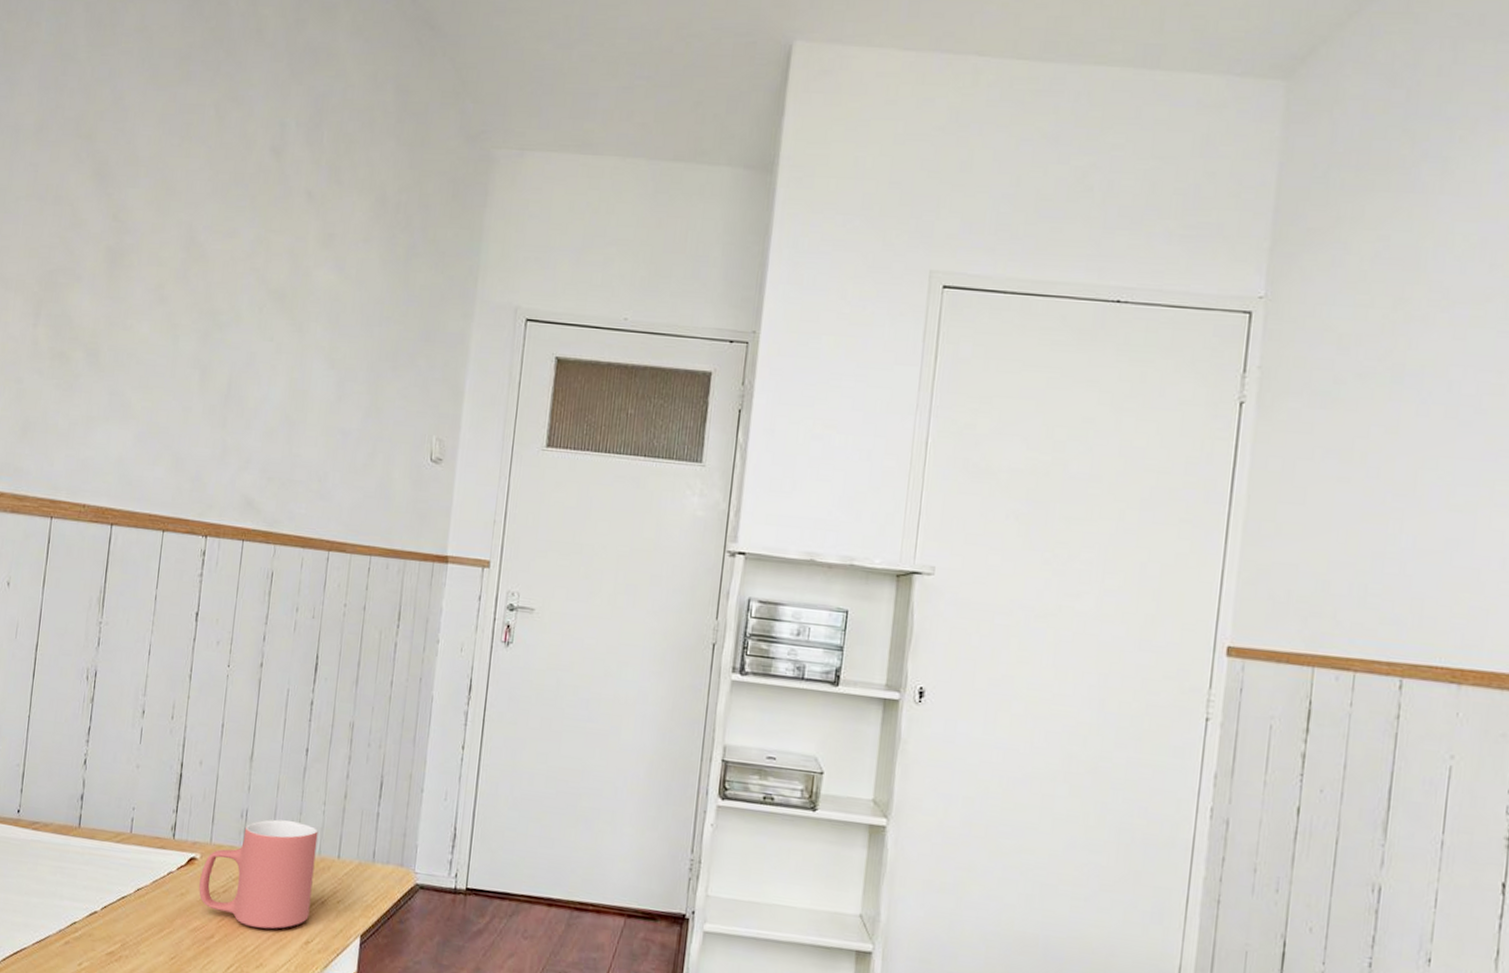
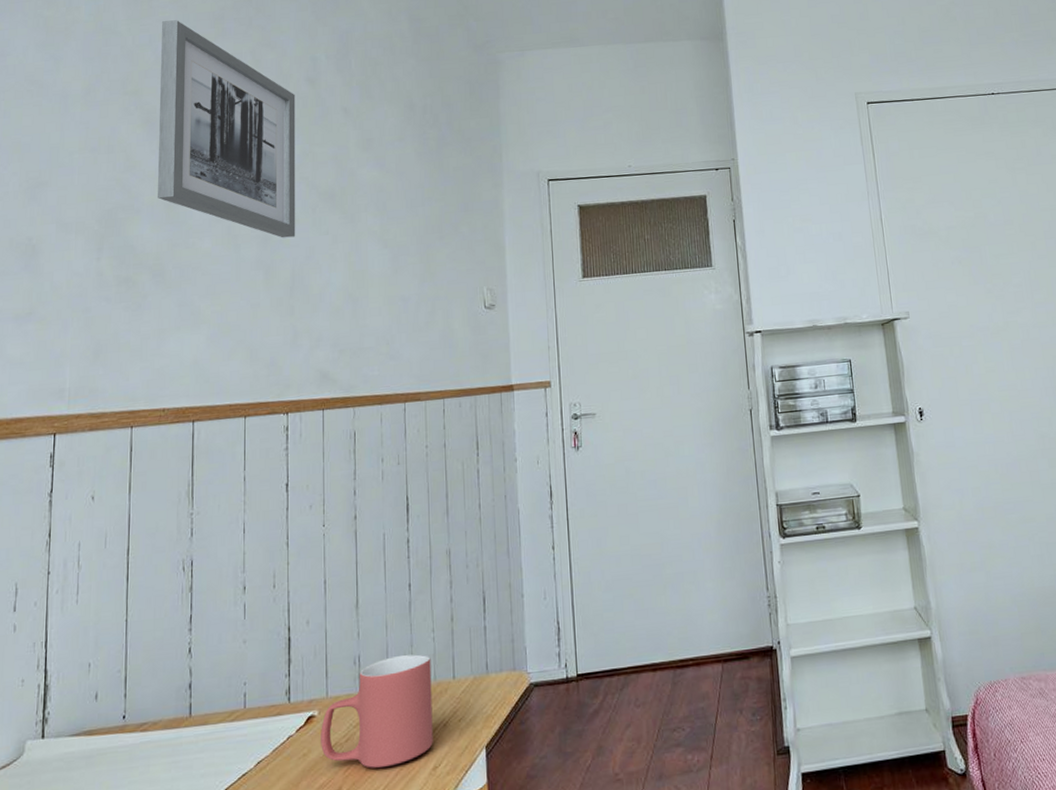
wall art: none [100,53,257,338] -> present [158,20,296,238]

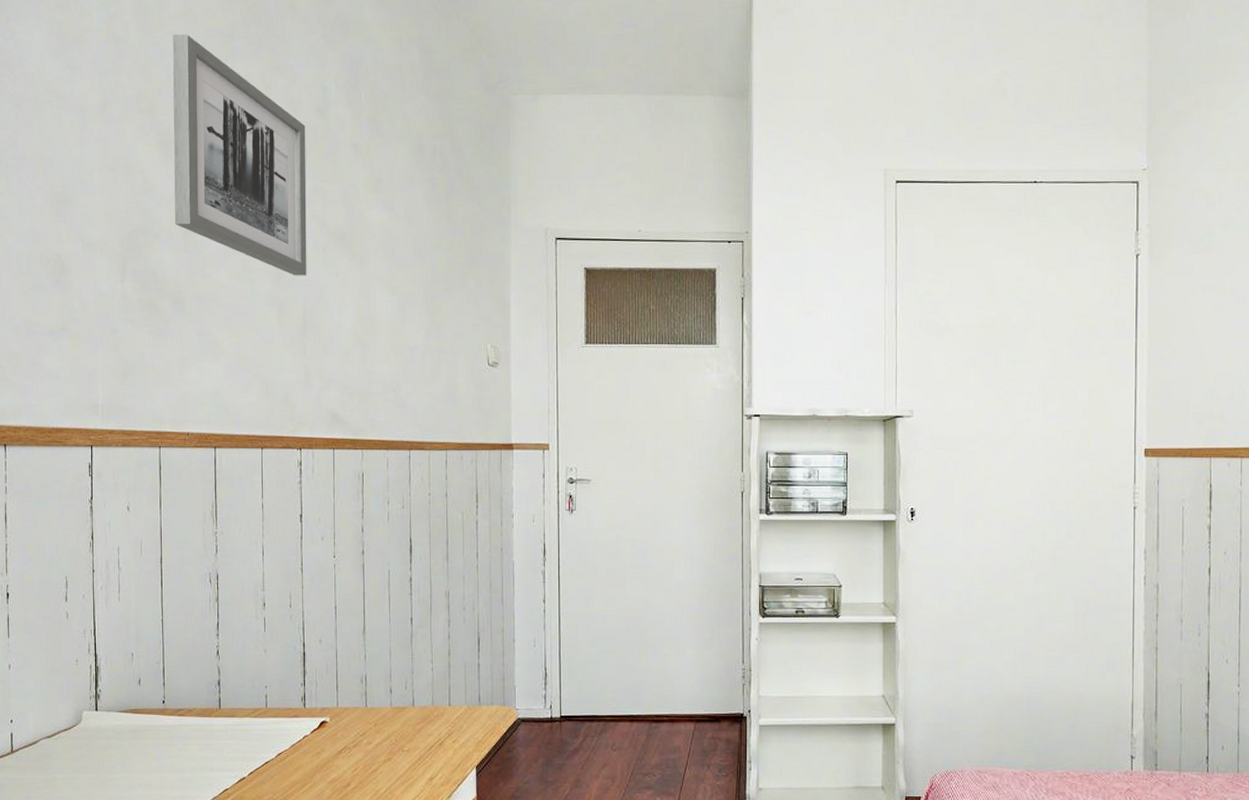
mug: present [321,654,433,768] -> none [332,680,430,772]

